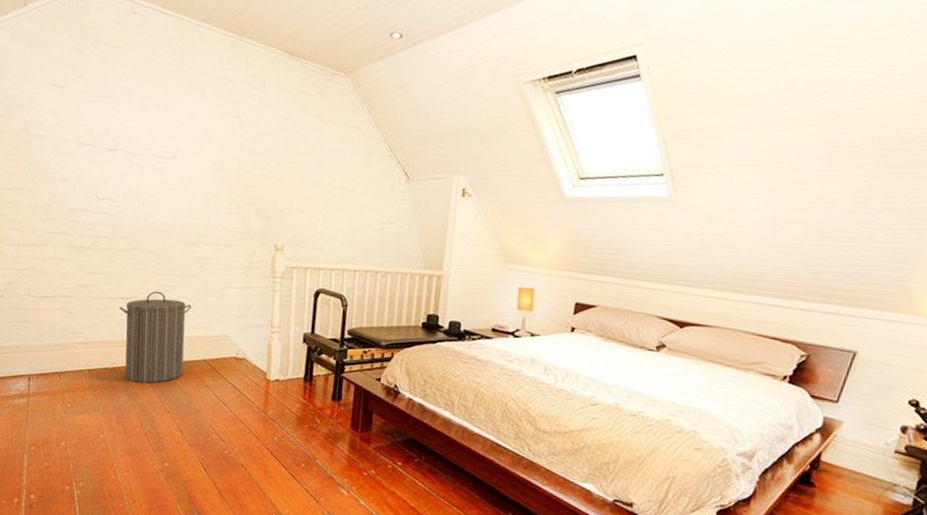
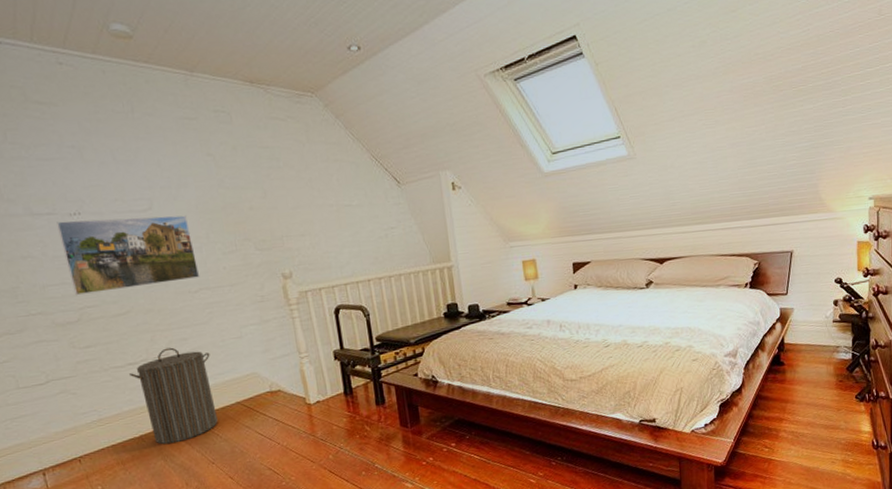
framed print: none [93,154,204,231] -> present [56,215,200,296]

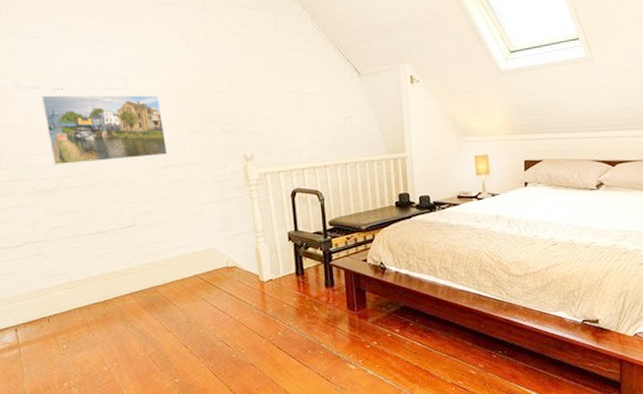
laundry hamper: present [129,347,218,445] -> none [98,219,177,311]

